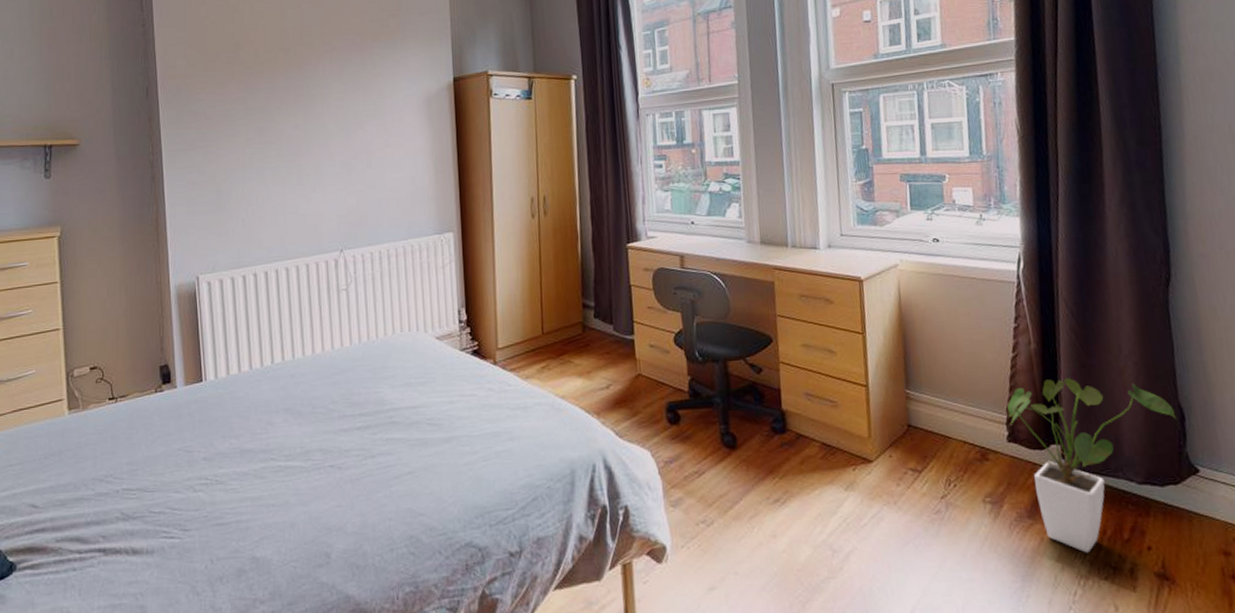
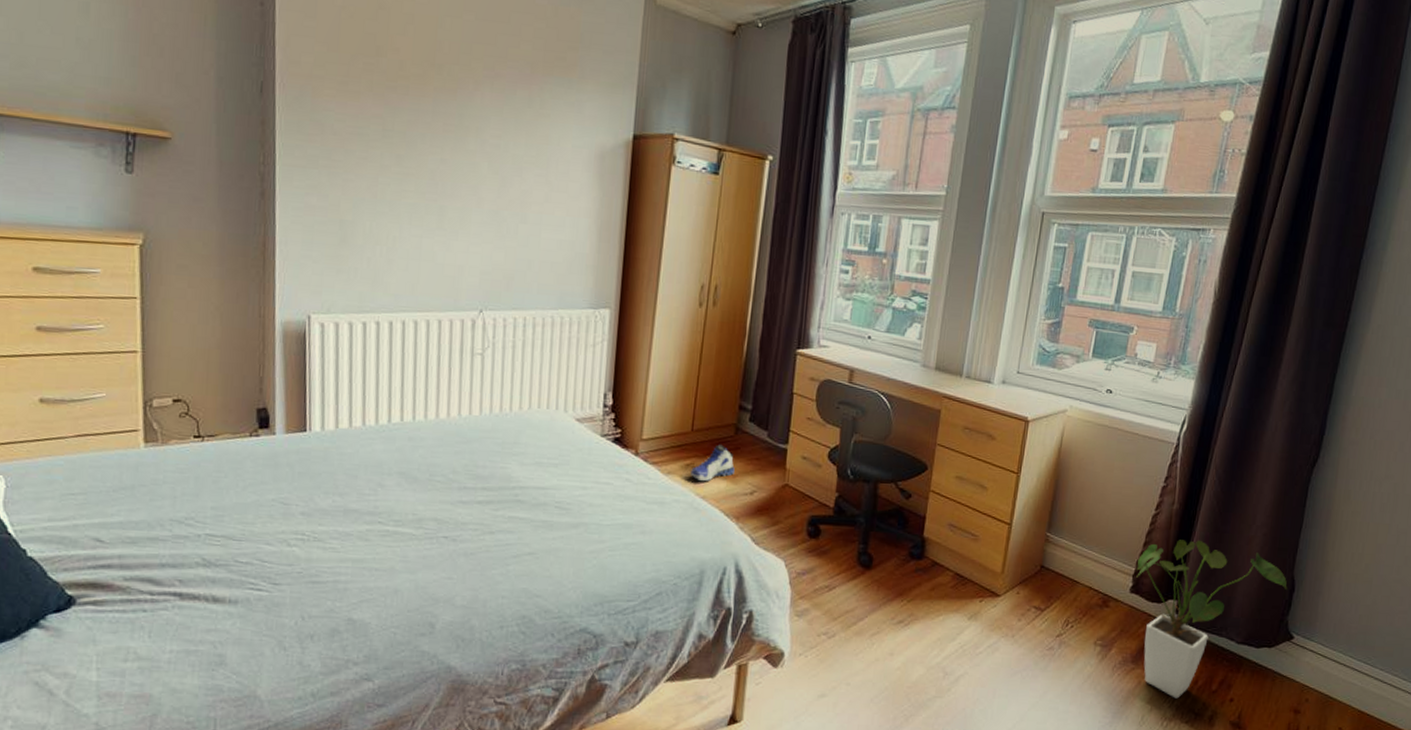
sneaker: none [547,343,588,381] -> present [691,444,735,481]

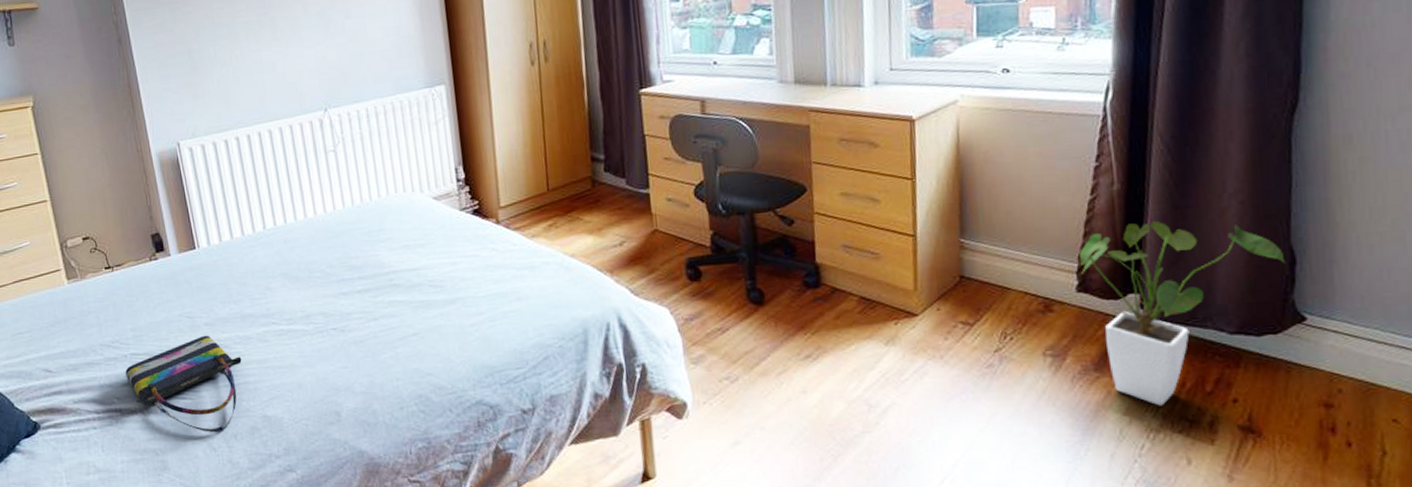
tote bag: none [195,525,336,631] -> present [125,335,242,433]
sneaker: present [691,444,735,481] -> none [555,199,599,239]

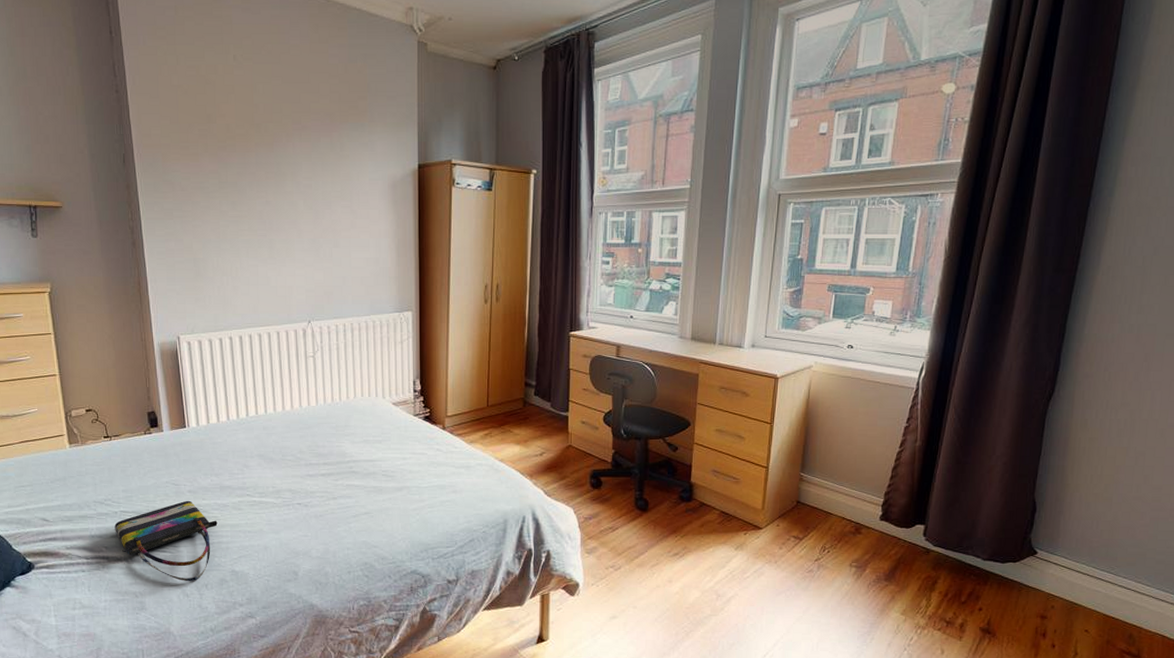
house plant: present [1080,221,1286,406] -> none [885,472,1029,610]

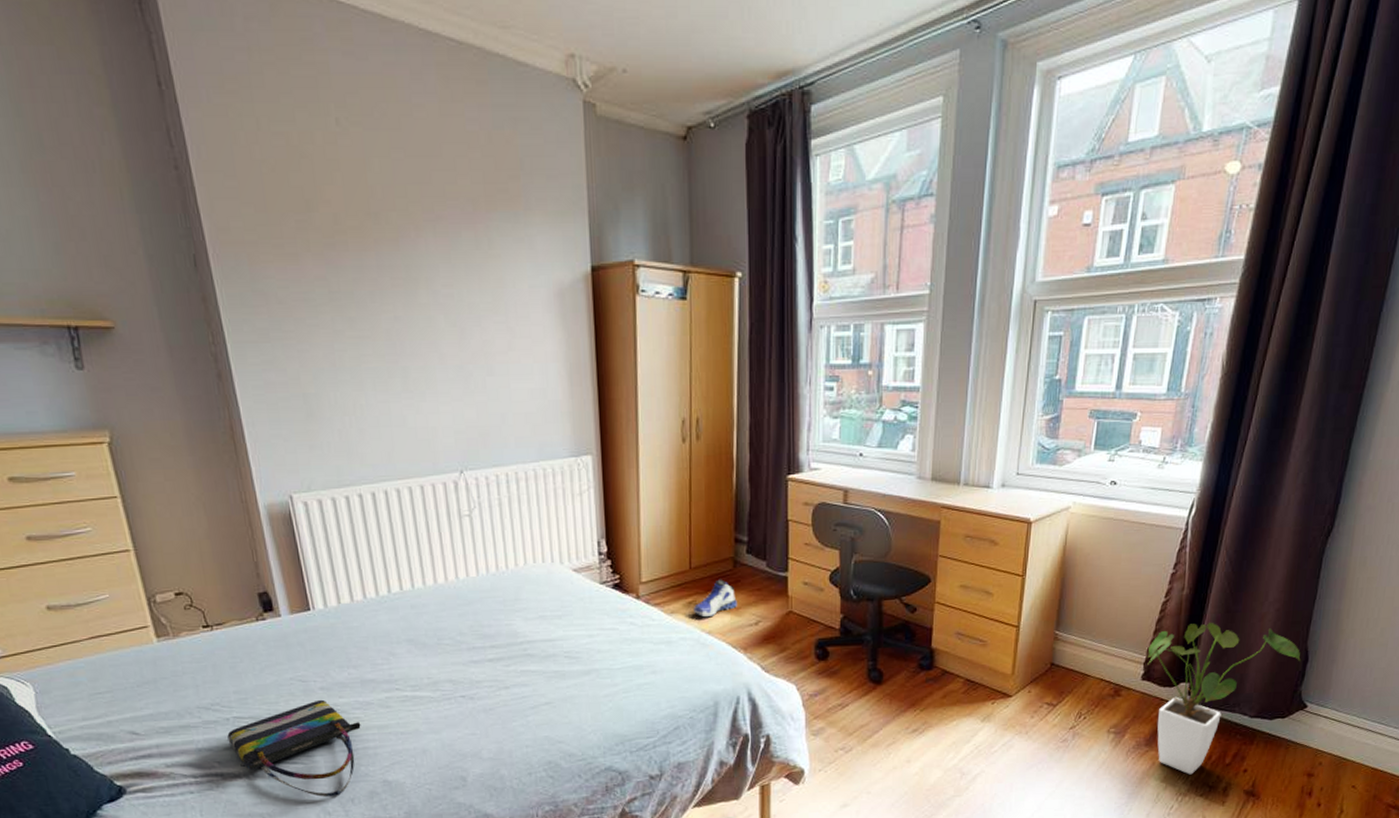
sneaker: none [490,416,525,447] -> present [694,579,737,617]
house plant: none [885,472,1029,610] -> present [1147,623,1301,775]

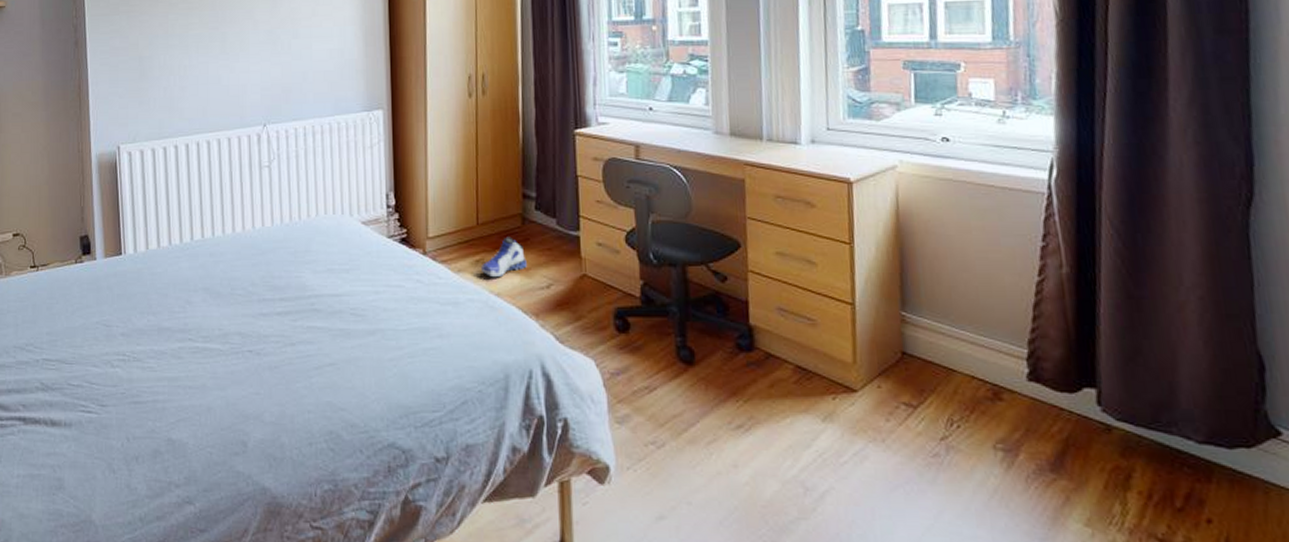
tote bag: present [227,699,361,798] -> none [35,346,153,453]
house plant: present [1147,623,1301,775] -> none [1029,311,1254,519]

